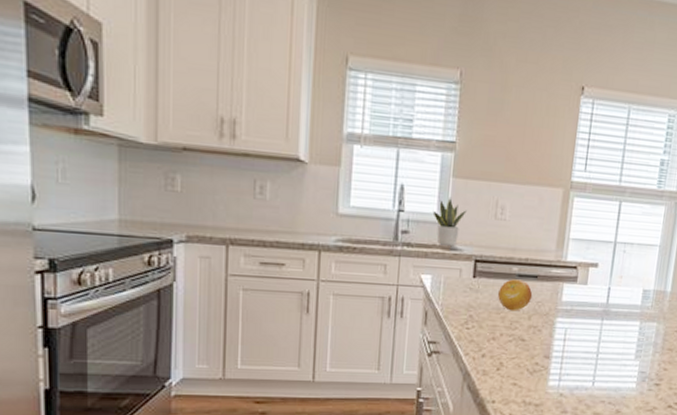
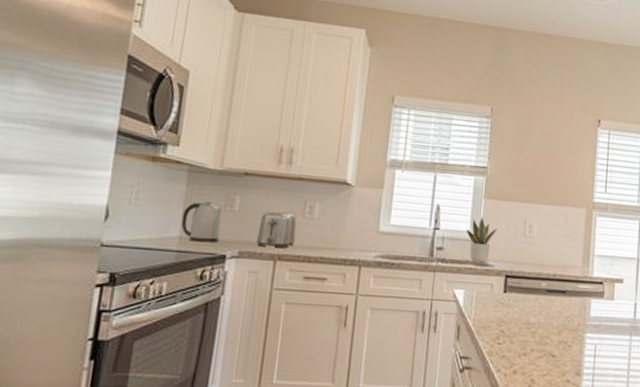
kettle: none [118,181,163,227] -> present [181,202,222,243]
toaster: none [205,191,248,232] -> present [257,211,297,249]
fruit: present [498,279,533,311] -> none [528,294,562,326]

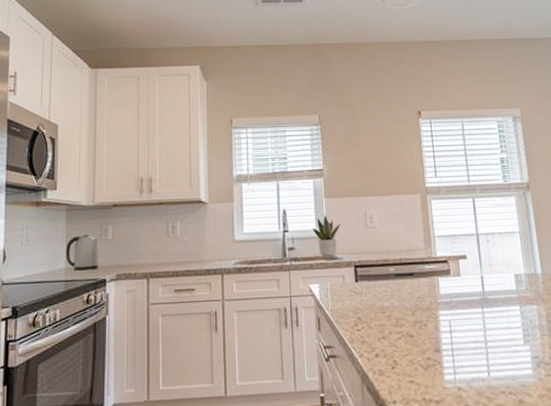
toaster: present [257,211,297,249] -> none [131,234,163,268]

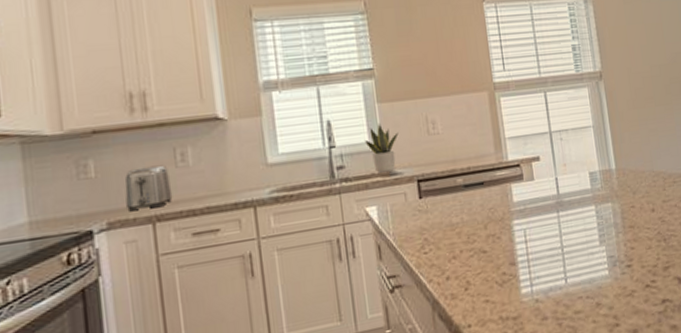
kettle: present [65,234,98,271] -> none [25,174,79,224]
toaster: none [131,234,163,268] -> present [124,165,173,212]

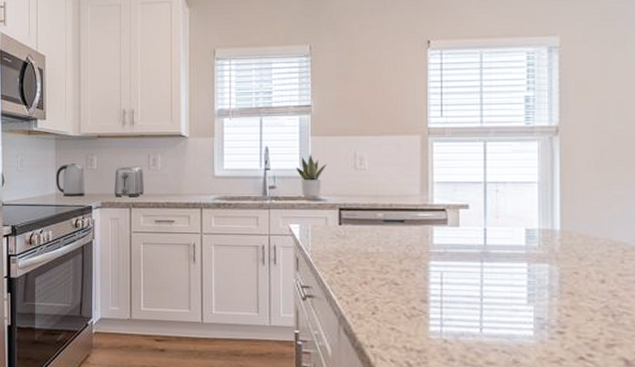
kettle: none [25,174,79,224] -> present [55,164,84,197]

